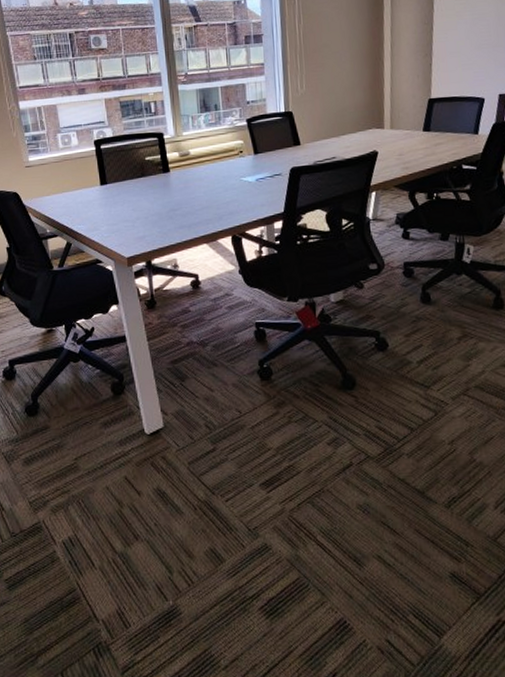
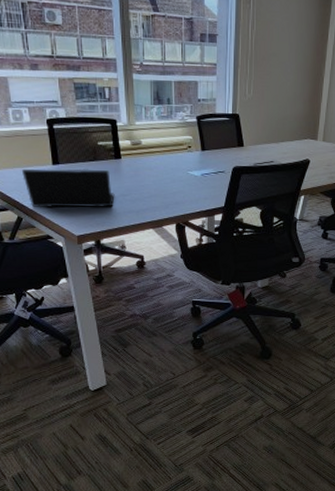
laptop: none [71,186,165,232] -> present [22,169,115,209]

